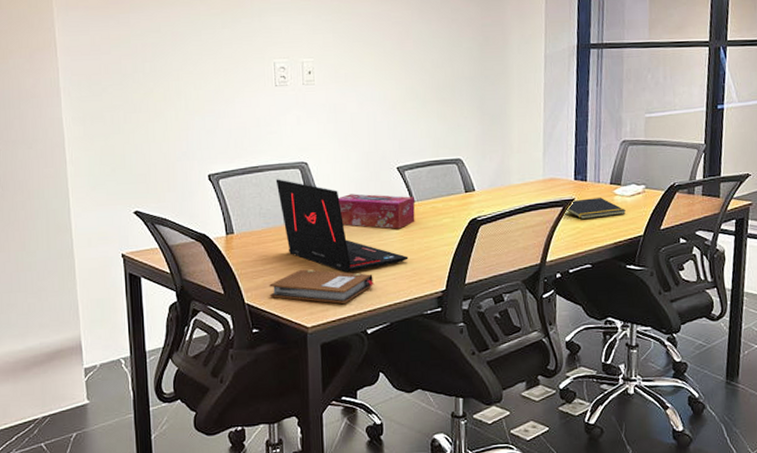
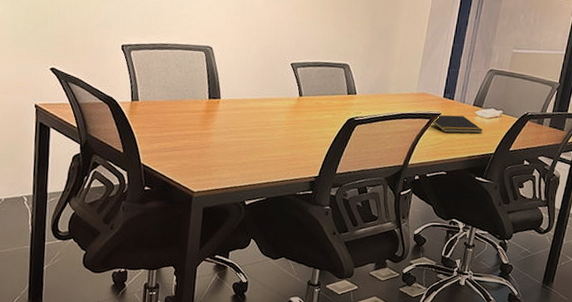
notebook: present [269,269,375,304] -> none [163,140,257,176]
laptop: present [275,179,409,273] -> none [182,58,290,150]
tissue box: present [338,193,415,229] -> none [235,81,302,118]

